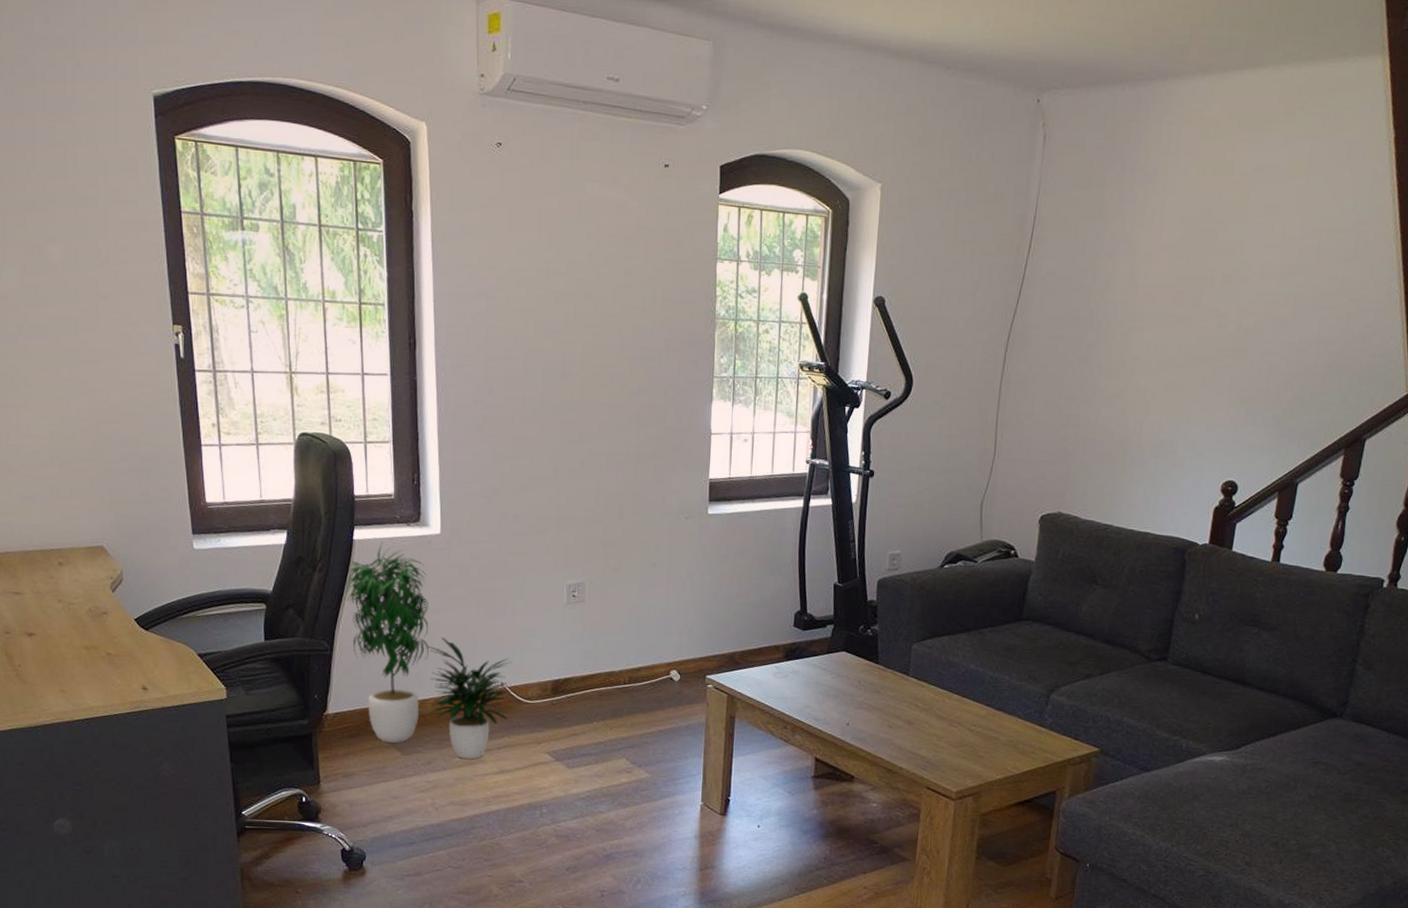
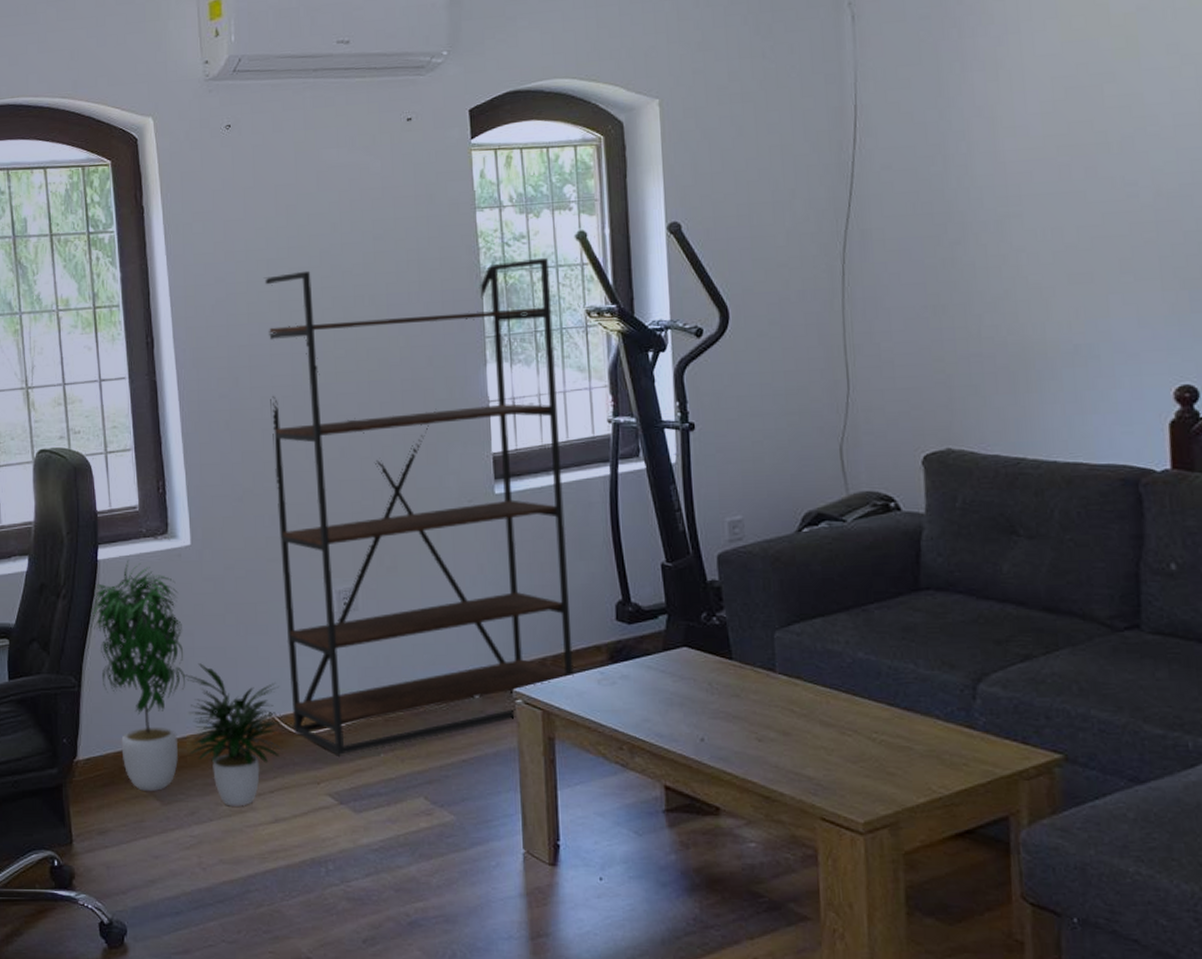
bookshelf: none [520,295,774,721] -> present [263,257,574,755]

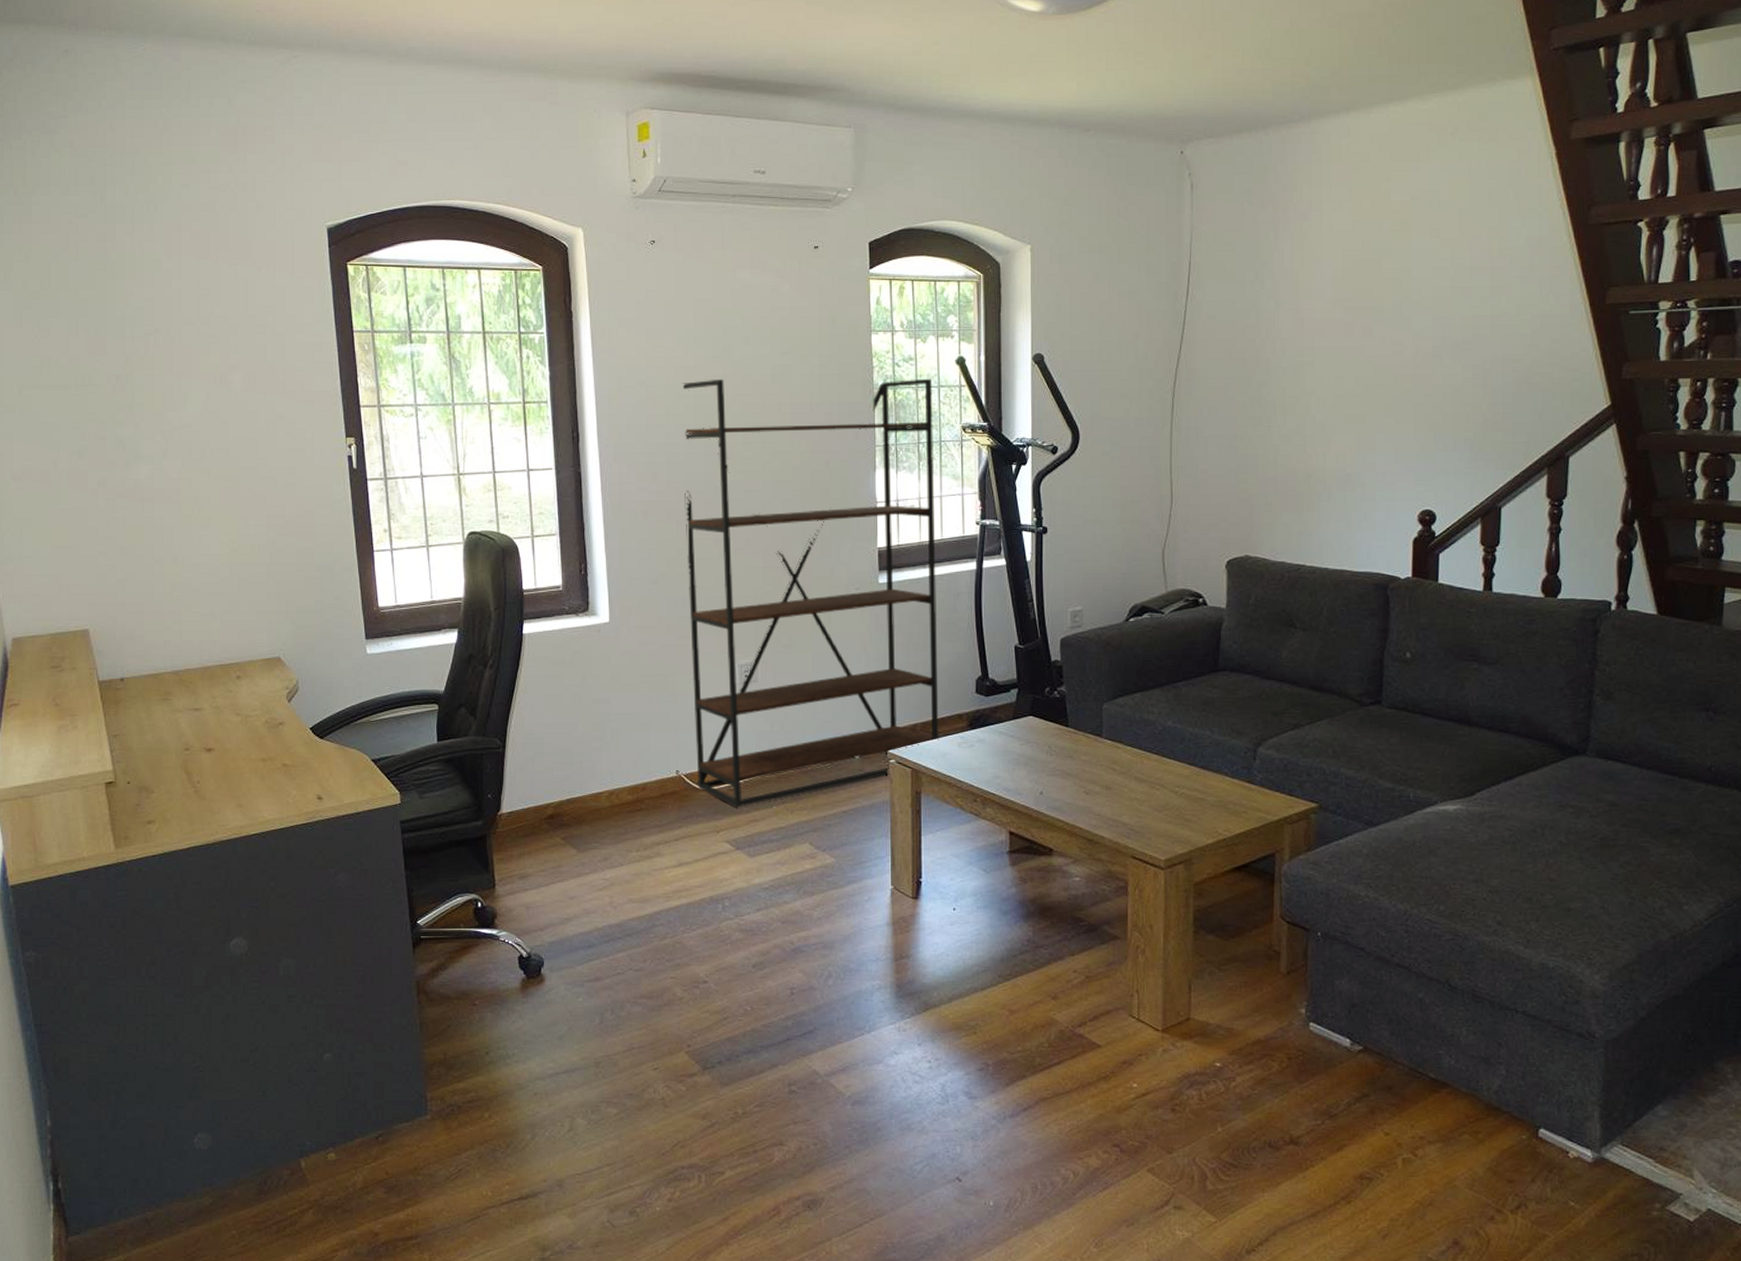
potted plant: present [90,560,285,807] -> none [515,634,690,853]

